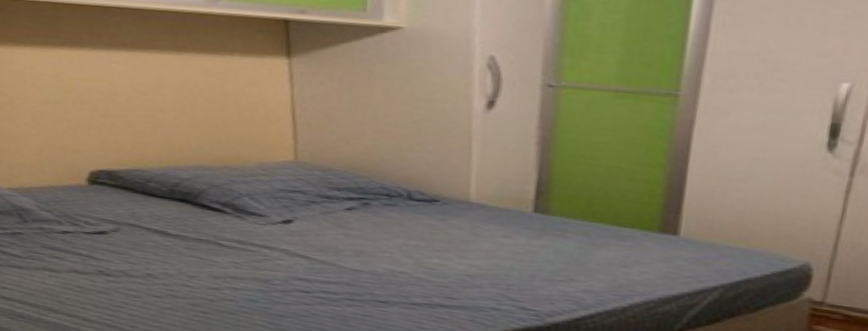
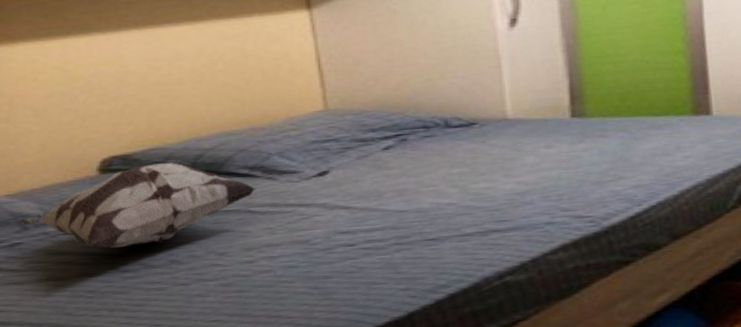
decorative pillow: none [19,183,226,257] -> present [18,163,256,249]

